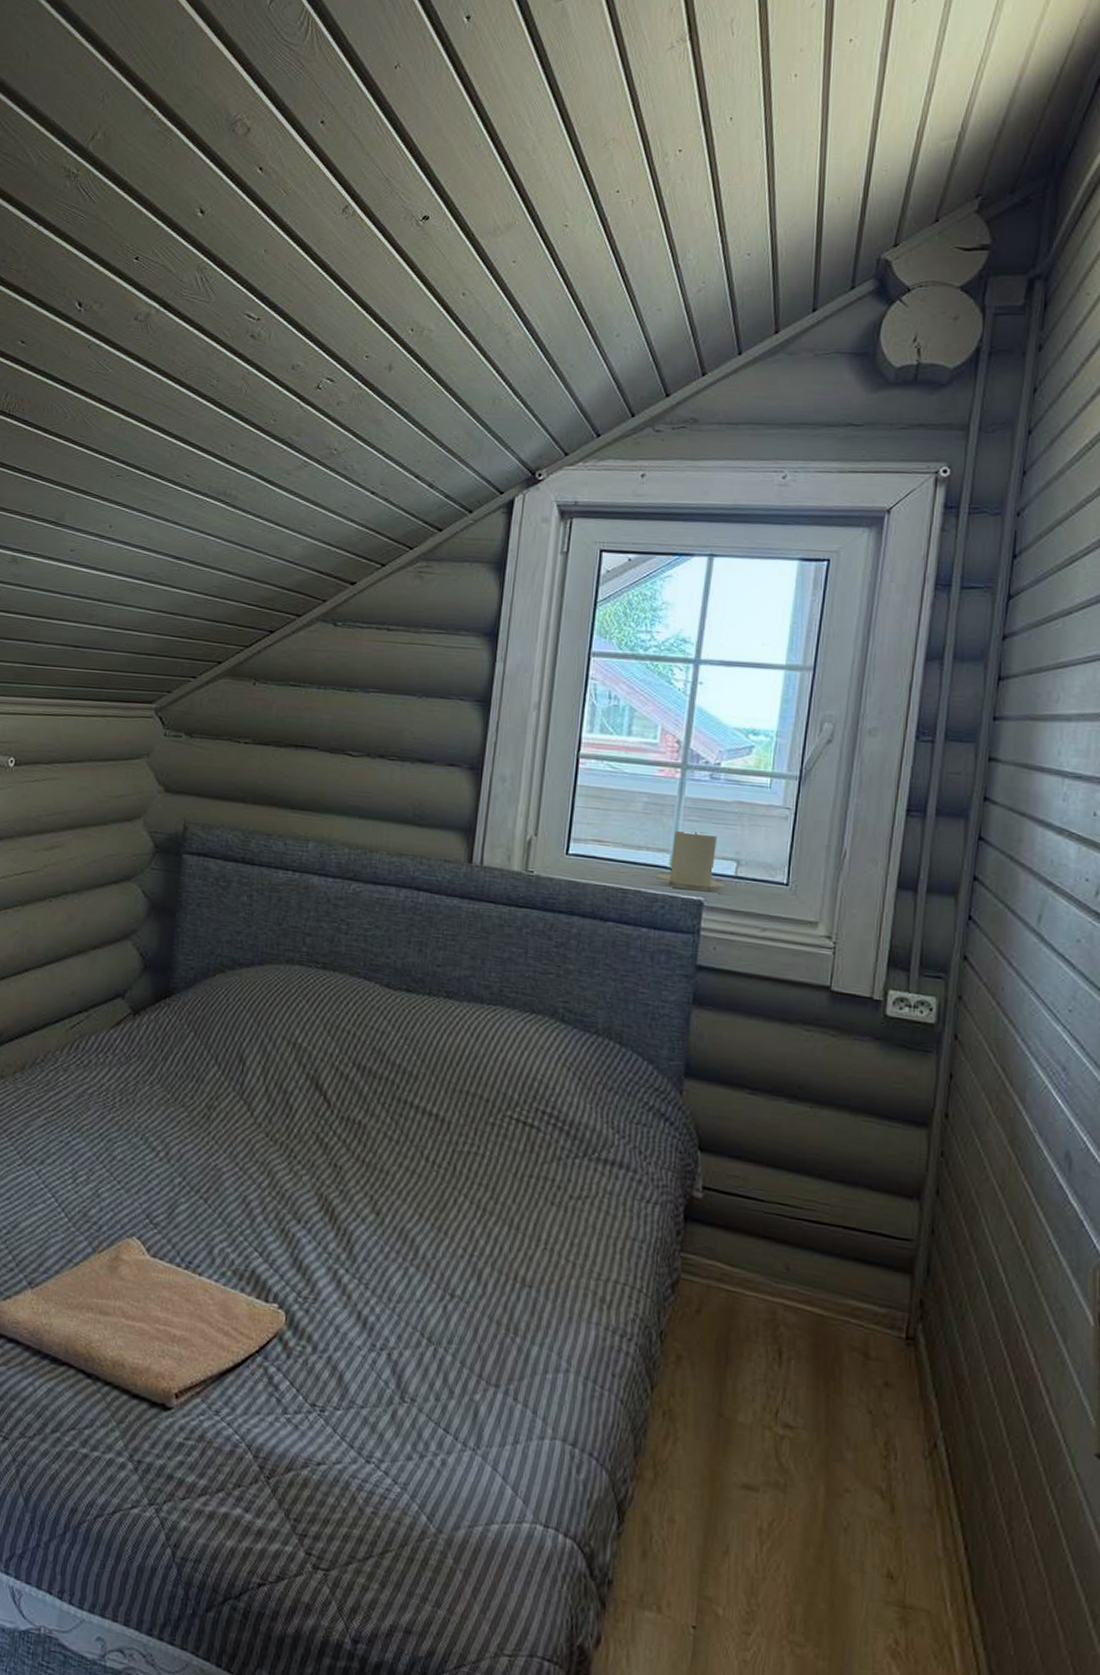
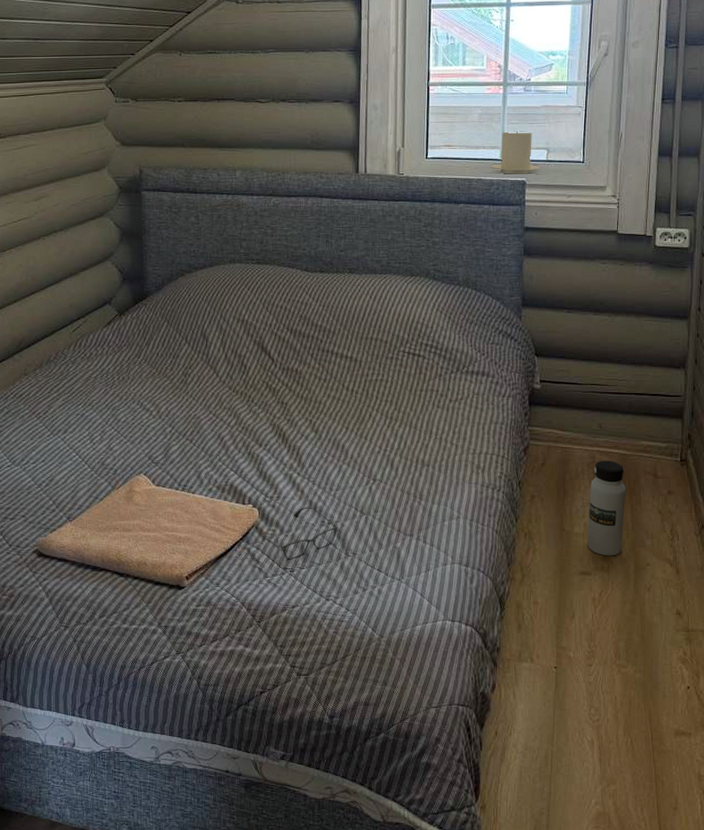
eyeglasses: none [265,1319,396,1394] -> present [246,507,340,560]
water bottle: none [755,1319,821,1468] -> present [587,460,626,556]

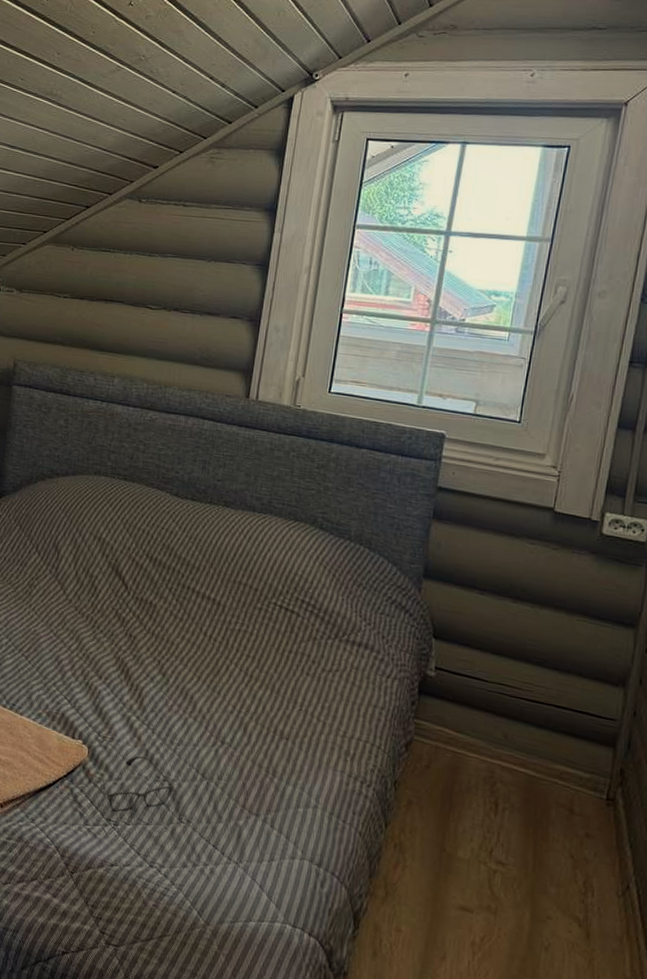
candle: present [491,131,540,174] -> none [405,374,465,427]
water bottle: present [587,460,626,556] -> none [472,777,531,897]

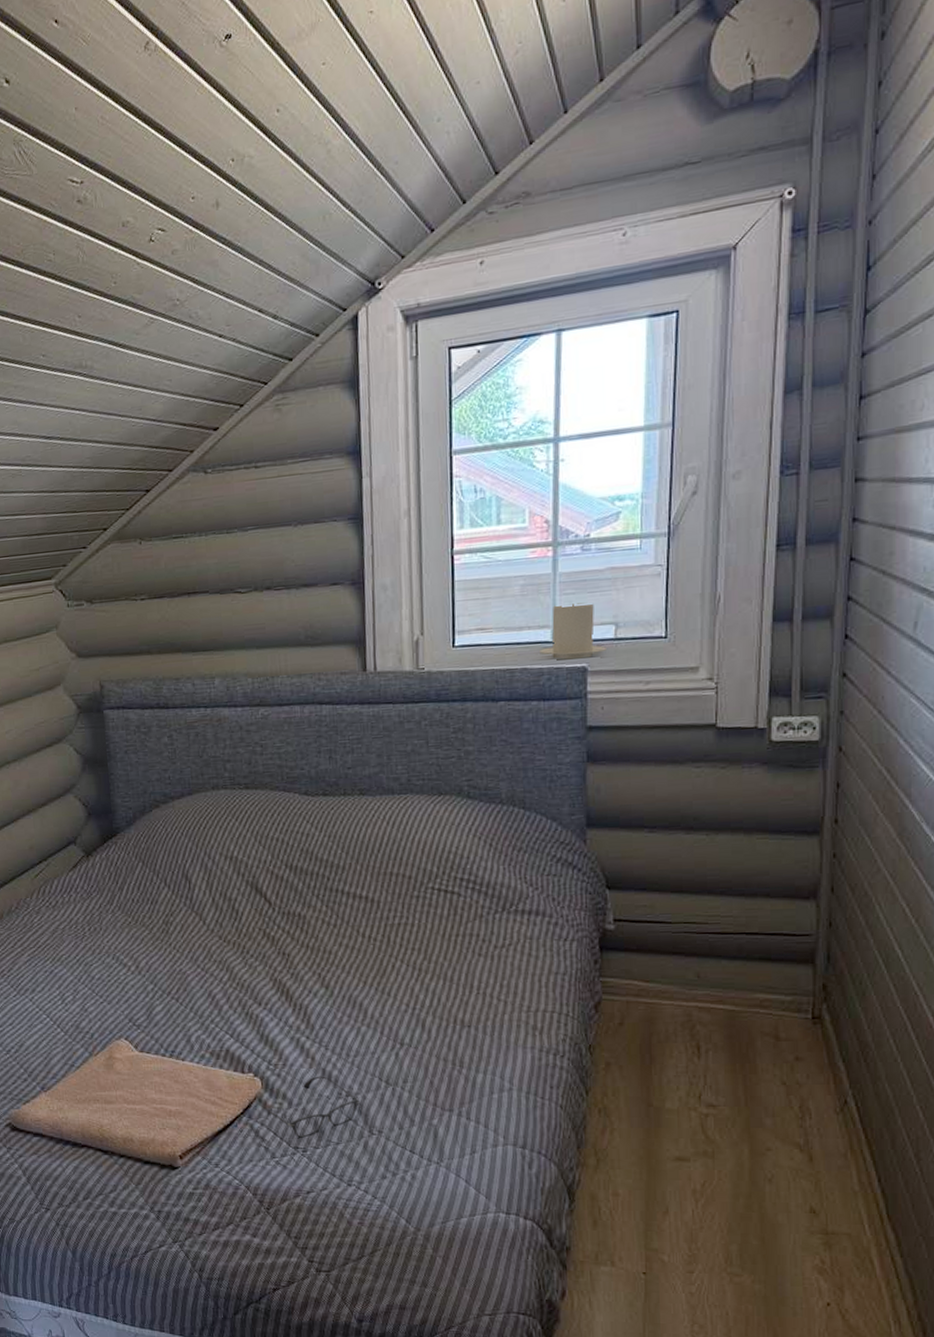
candle: none [405,374,465,427] -> present [540,602,606,660]

